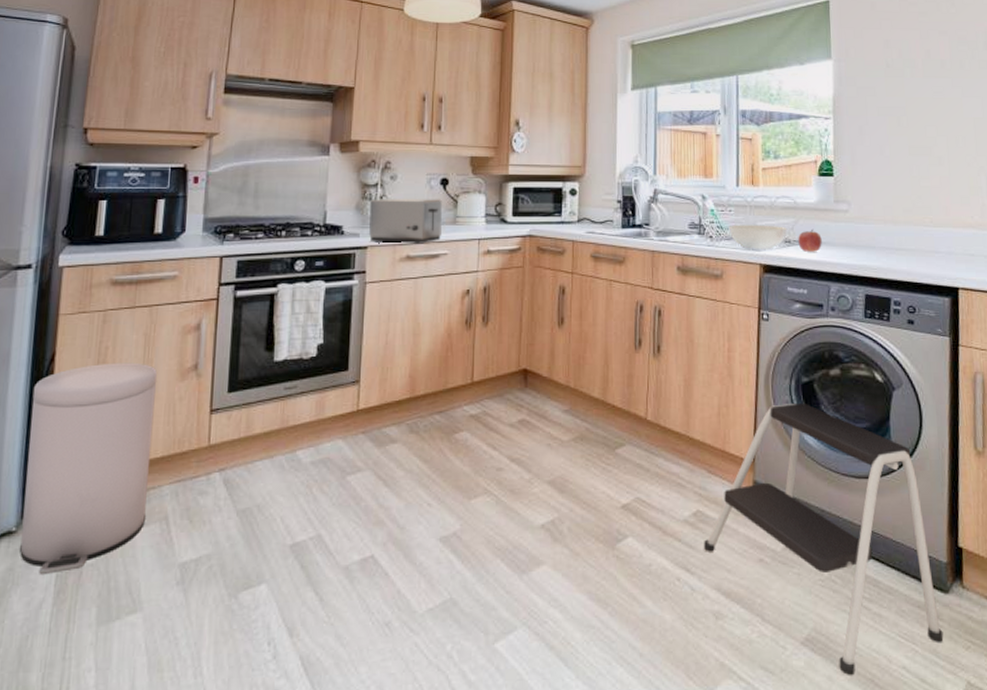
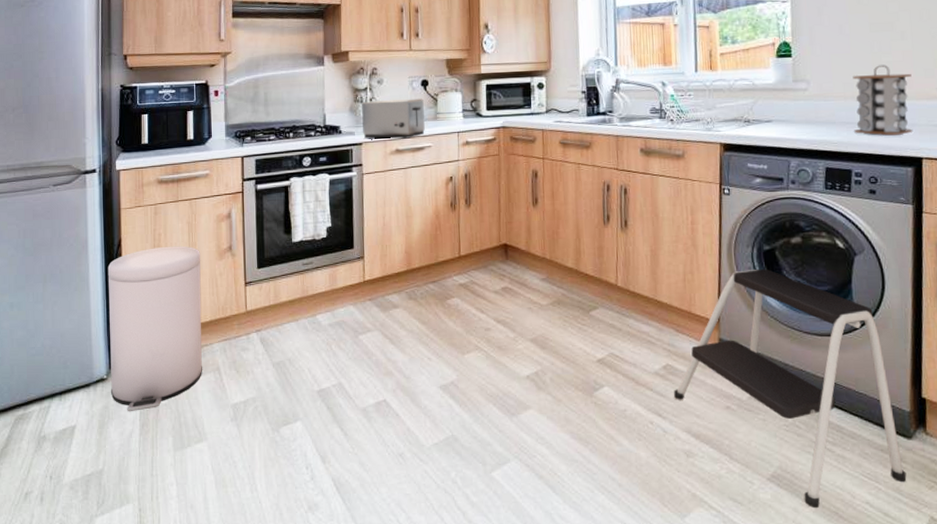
bowl: present [728,225,788,249] -> none [688,106,747,130]
fruit: present [798,229,822,252] -> none [757,108,781,130]
spice rack: none [892,190,950,263] -> present [853,65,913,136]

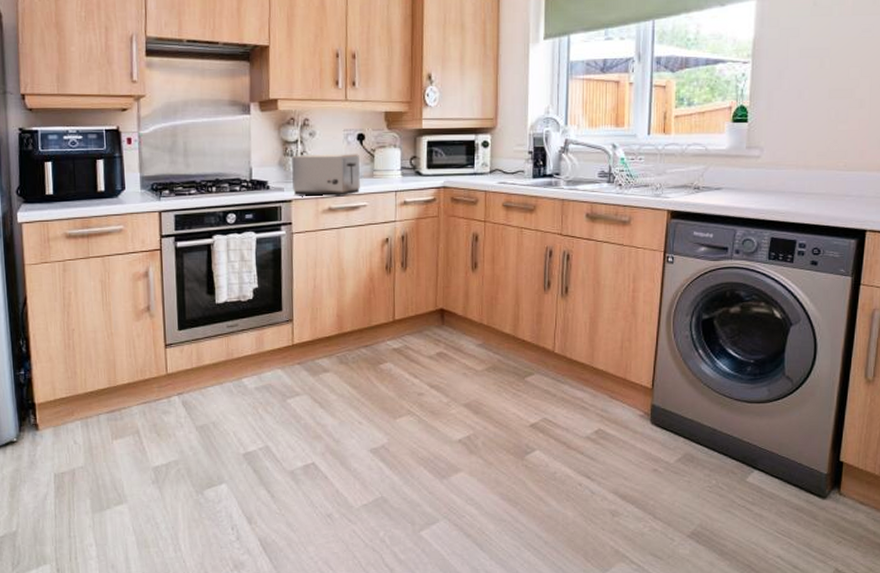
pedal bin: present [107,246,203,412] -> none [12,305,121,475]
step stool: present [674,269,907,509] -> none [604,338,818,562]
spice rack: present [853,65,913,136] -> none [803,133,865,207]

